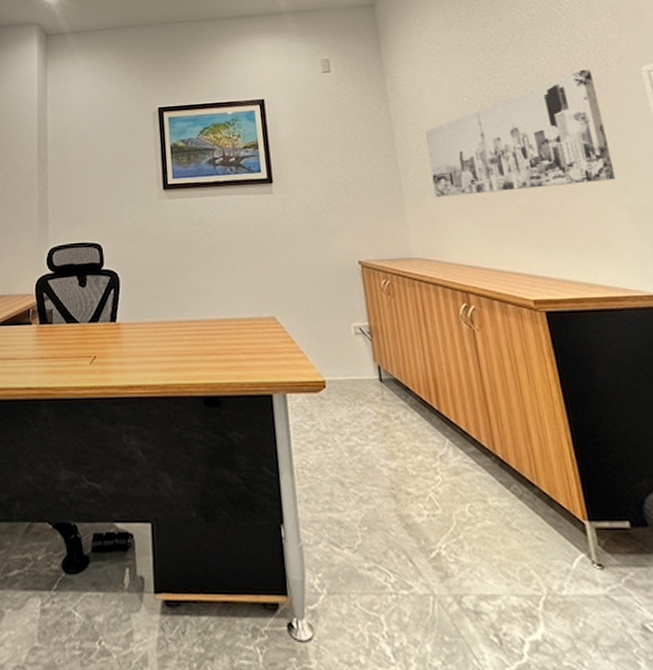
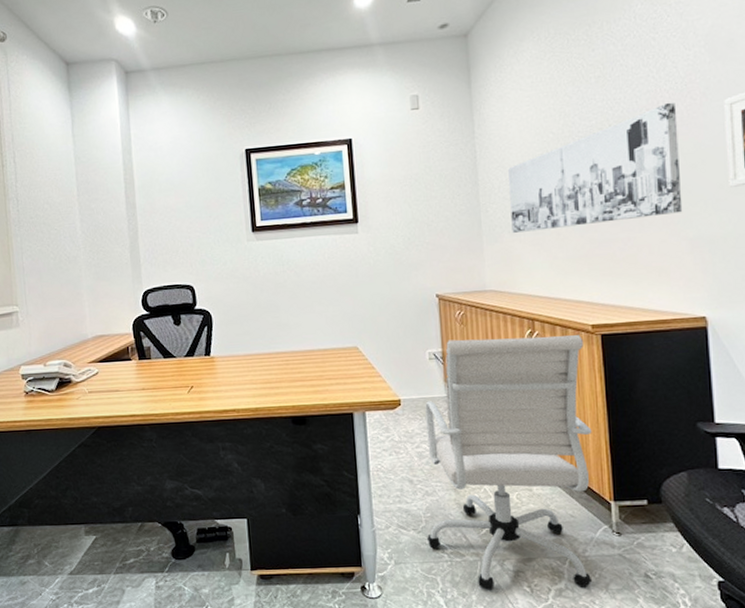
office chair: none [353,311,576,642] -> present [425,335,593,591]

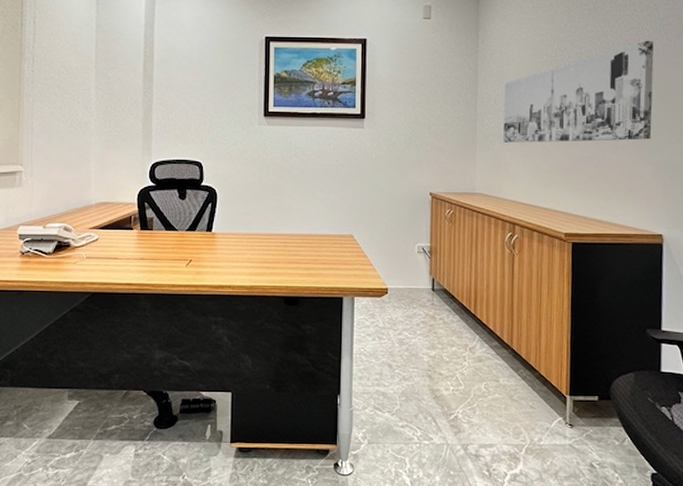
office chair: present [425,335,593,591] -> none [400,236,556,475]

